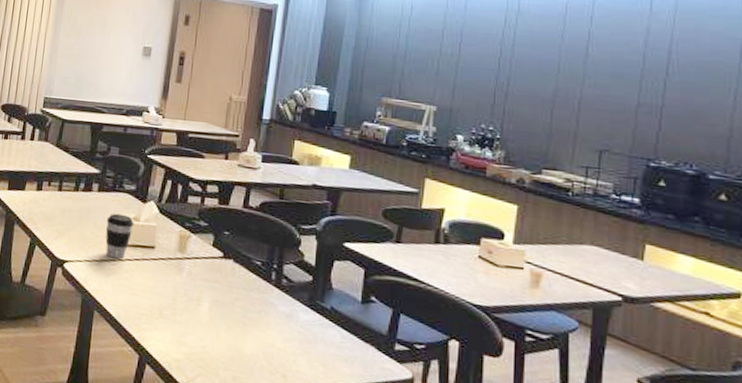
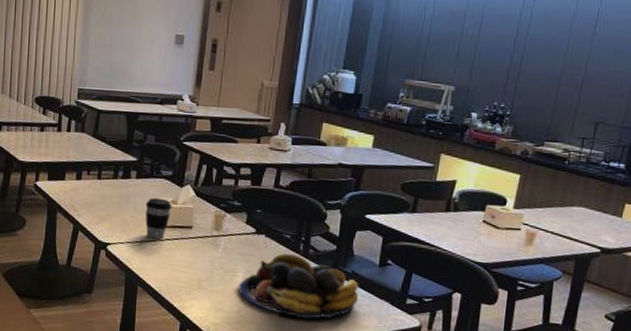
fruit bowl: none [203,282,340,363] -> present [238,253,359,319]

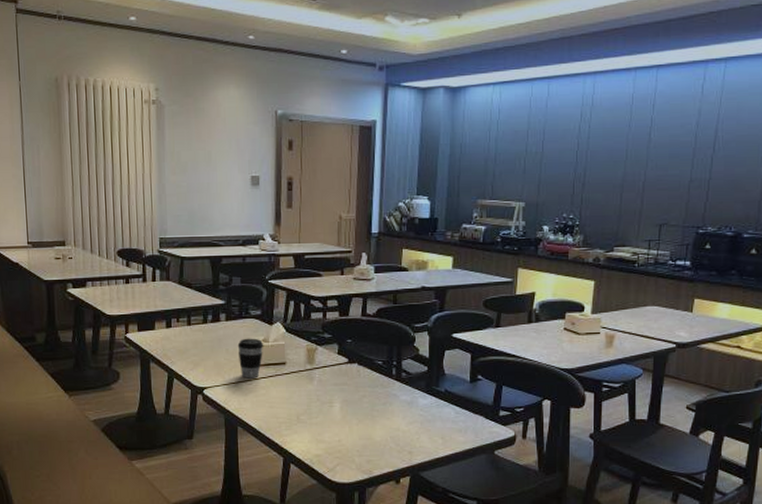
fruit bowl: present [238,253,359,319] -> none [336,378,454,440]

